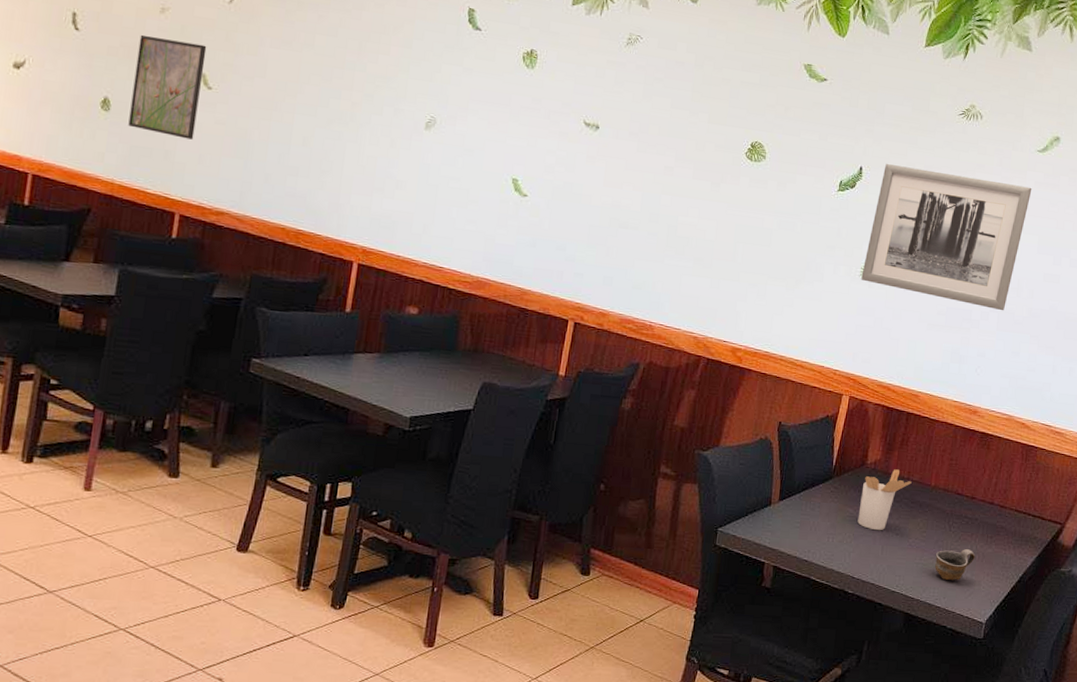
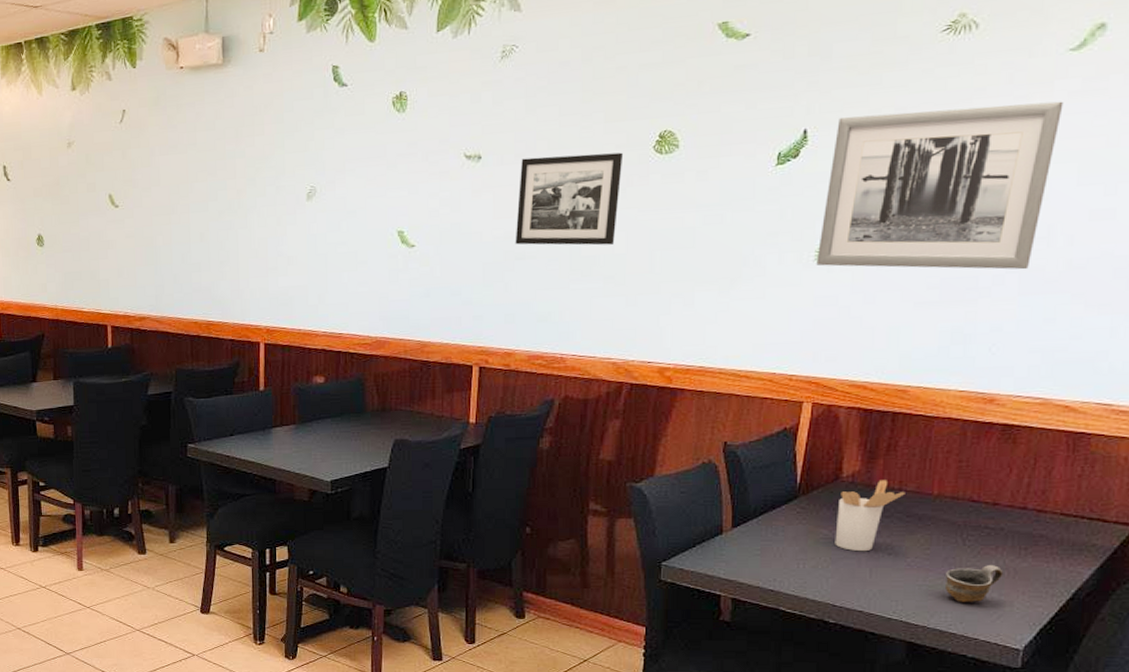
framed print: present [128,34,207,140] -> none [56,168,111,257]
picture frame: none [620,137,721,231] -> present [515,152,624,246]

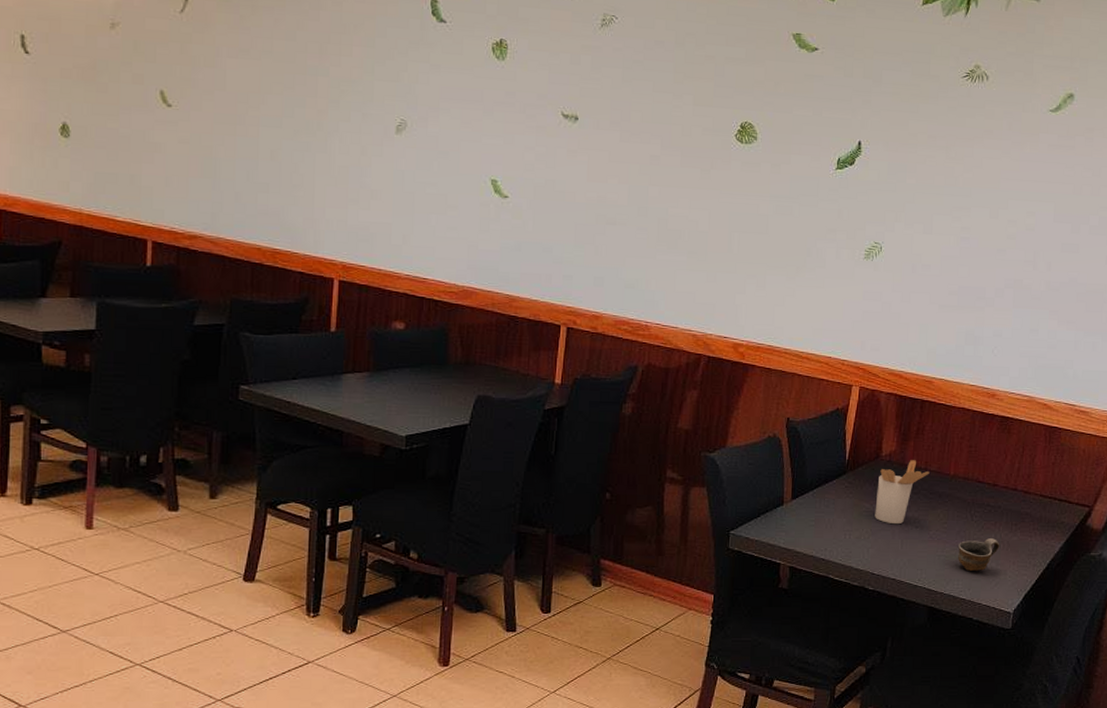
picture frame: present [515,152,624,246] -> none [607,126,709,221]
wall art: present [816,101,1064,270] -> none [866,136,1045,287]

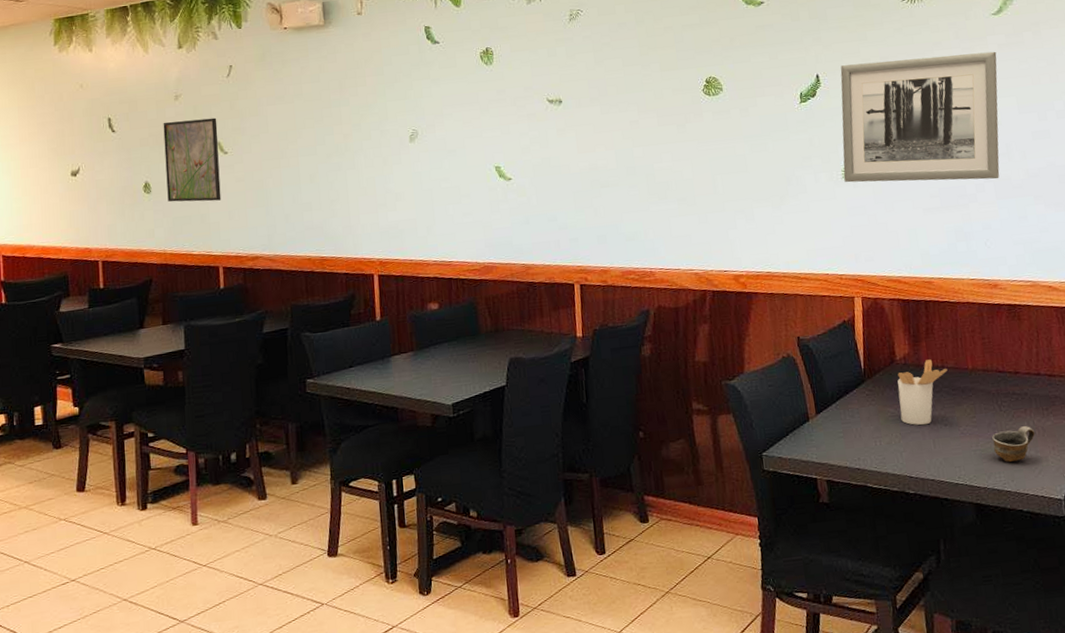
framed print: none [90,53,162,162] -> present [163,117,221,202]
wall art: none [866,136,1045,287] -> present [840,51,1000,183]

